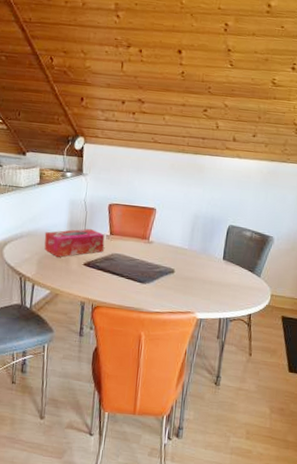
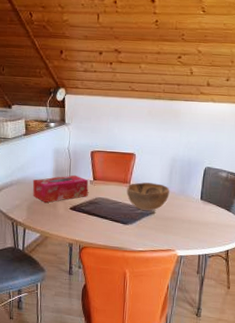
decorative bowl: none [145,239,191,269] -> present [126,182,170,211]

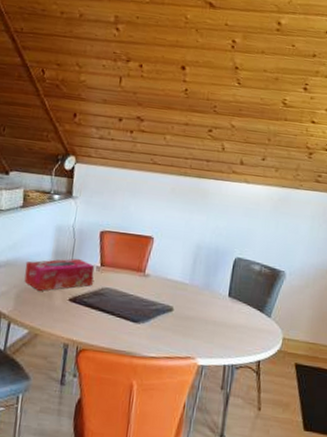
decorative bowl: present [126,182,170,211] -> none [140,271,192,307]

